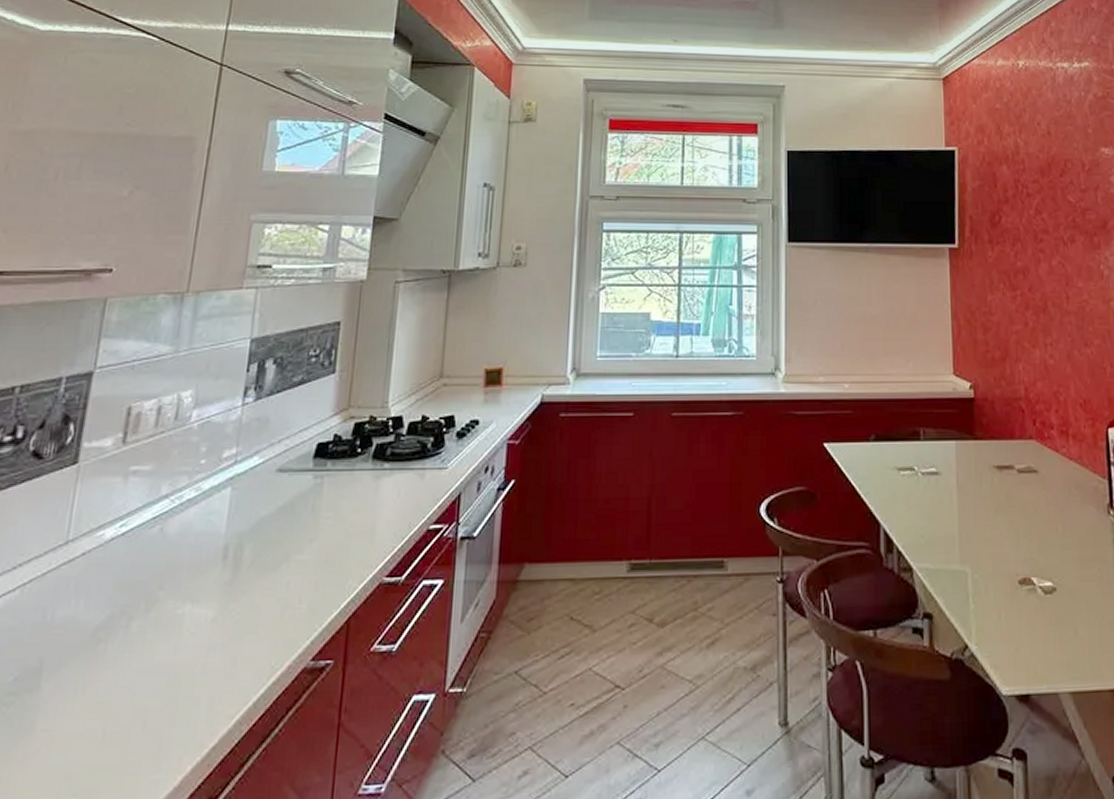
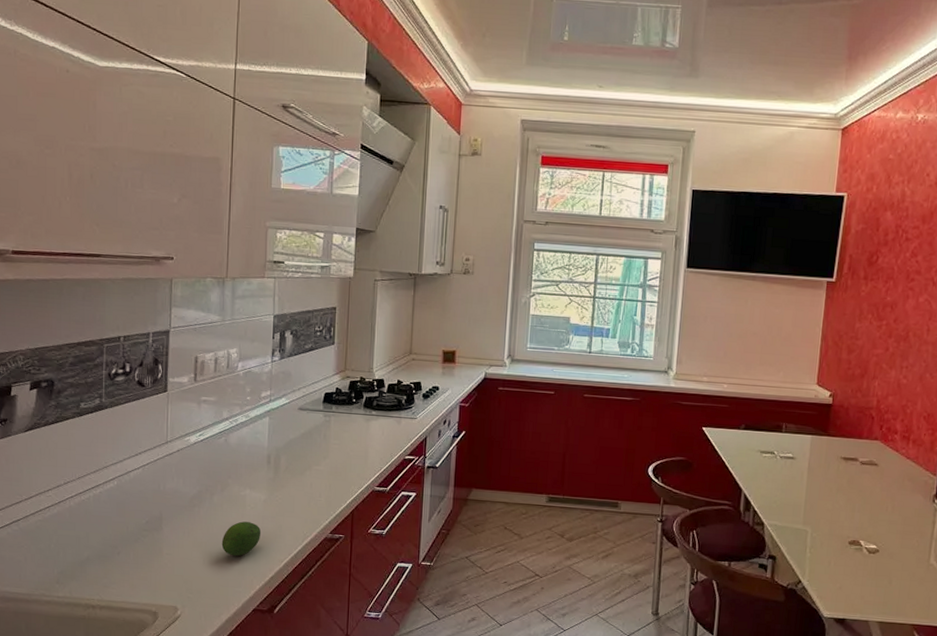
fruit: none [136,657,204,719] -> present [221,521,262,556]

